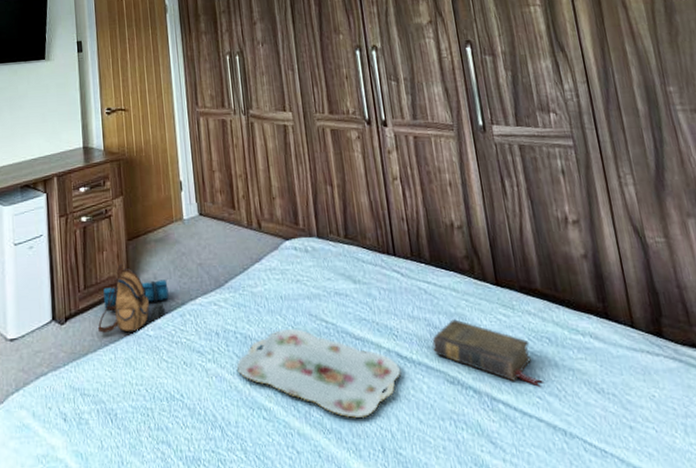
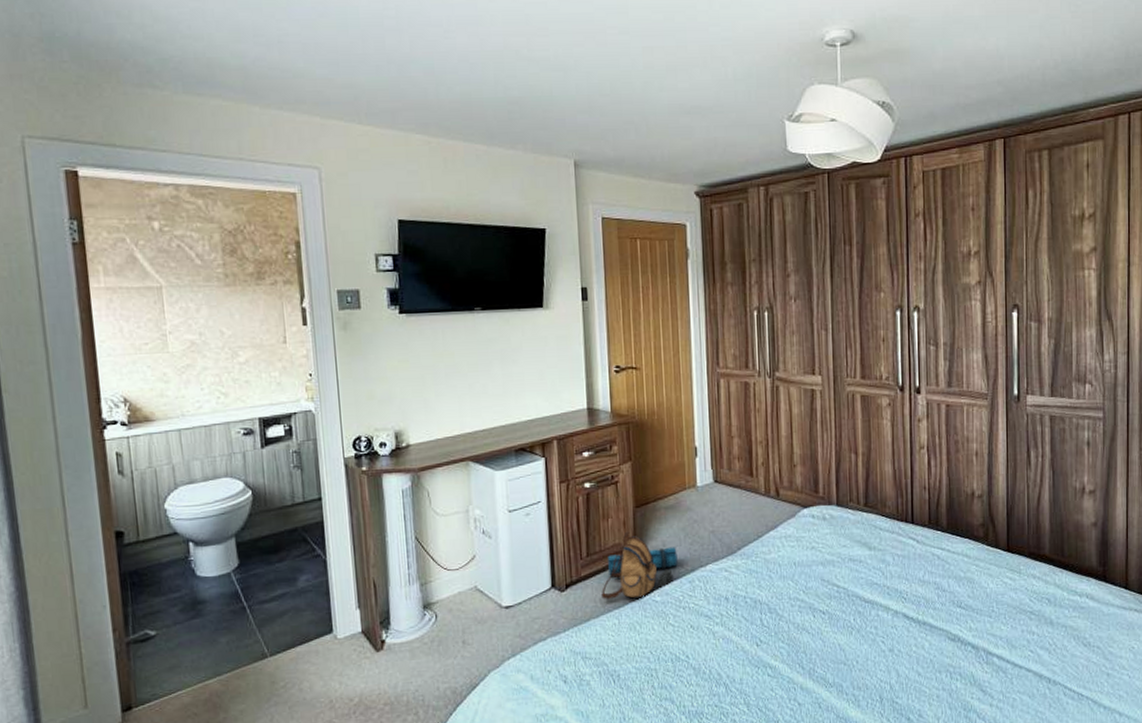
serving tray: present [236,329,401,419] -> none [744,593,906,673]
book: present [432,319,544,387] -> none [939,583,1038,642]

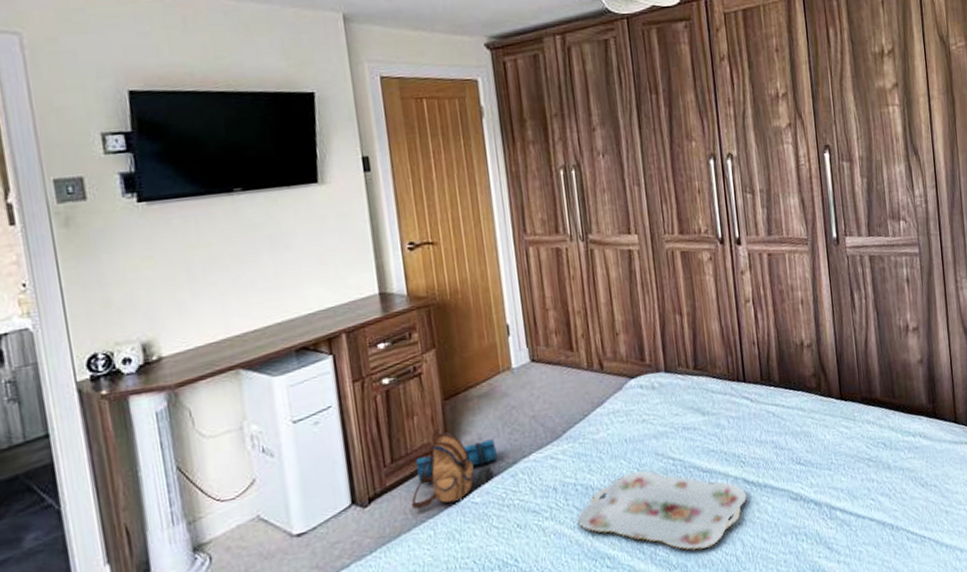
serving tray: none [744,593,906,673] -> present [577,470,748,551]

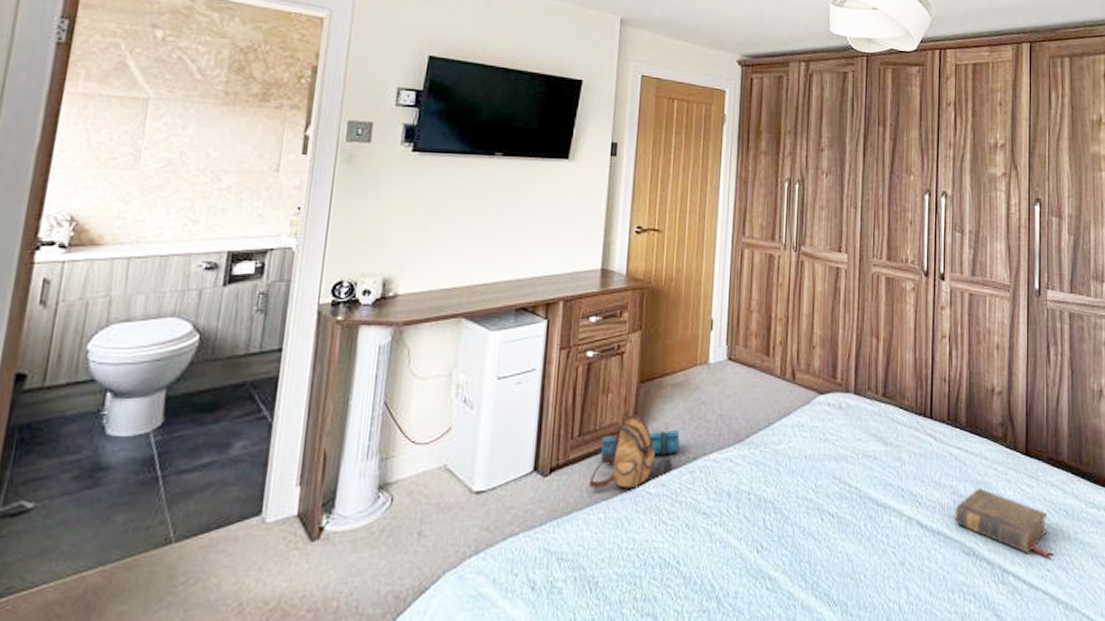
serving tray: present [577,470,748,551] -> none [745,492,919,590]
book: none [778,437,878,490] -> present [954,488,1055,559]

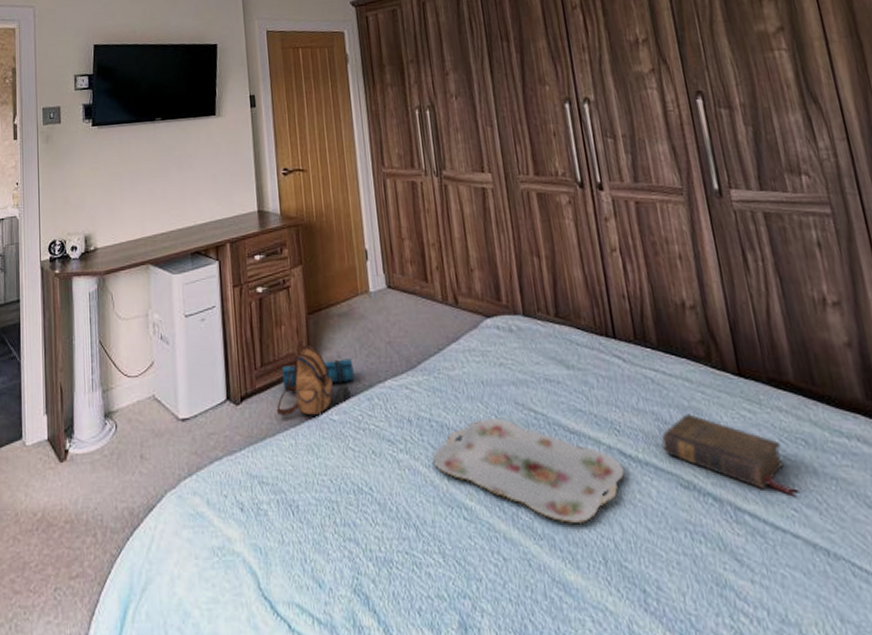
serving tray: none [745,492,919,590] -> present [432,419,625,524]

